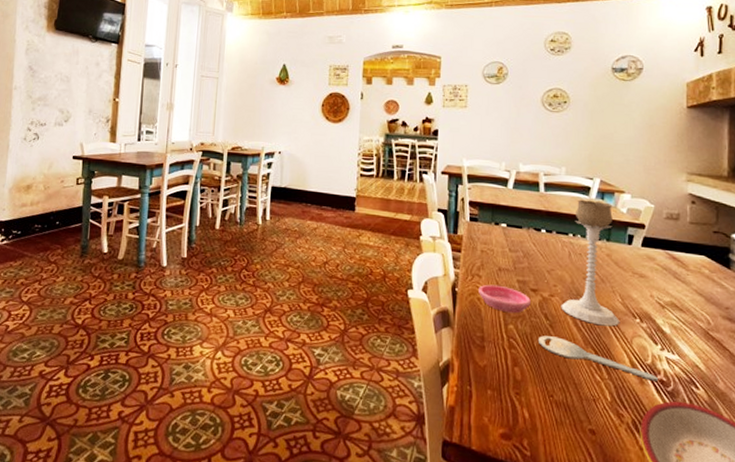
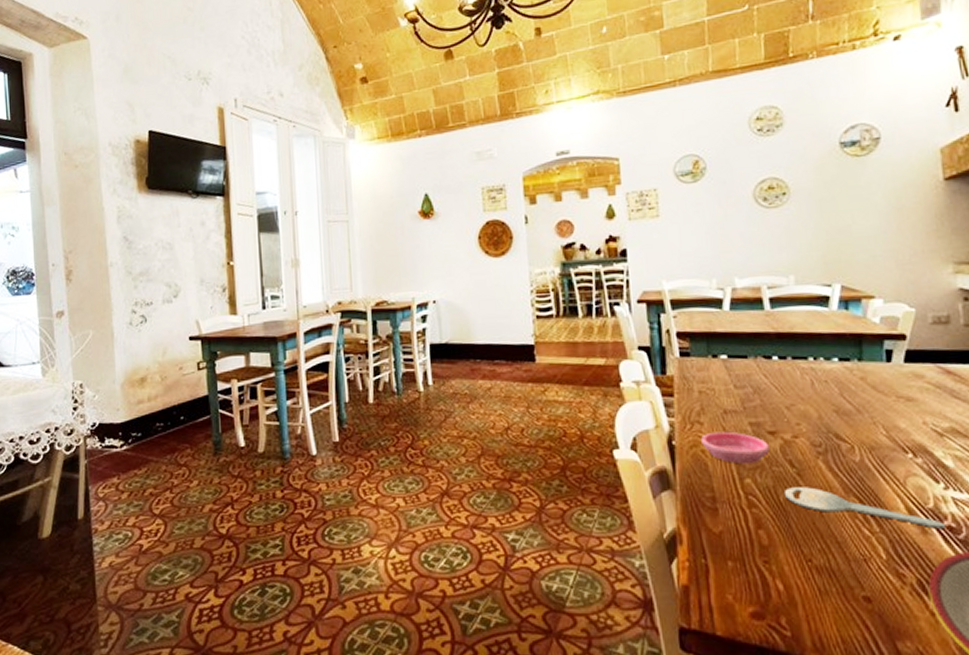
candle holder: present [561,199,619,327] -> none [808,312,886,467]

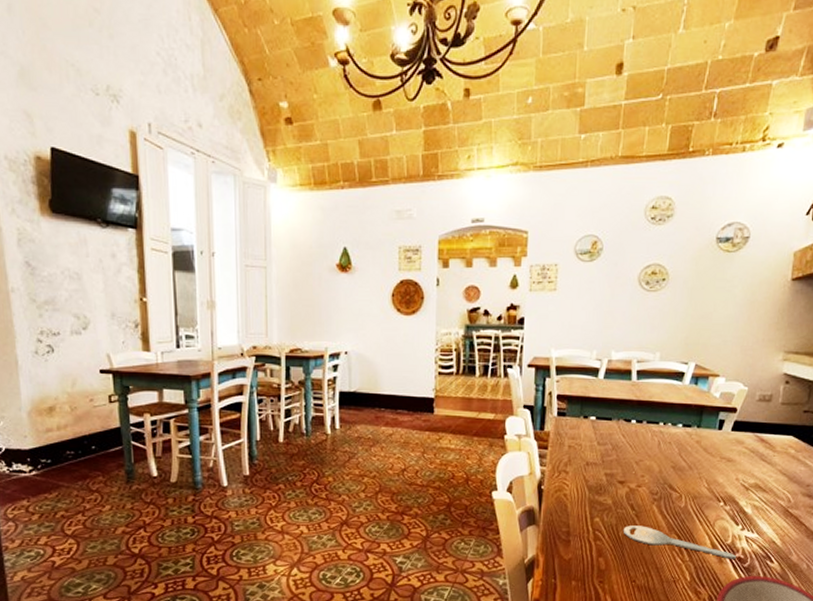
saucer: present [701,431,769,465] -> none [565,480,618,507]

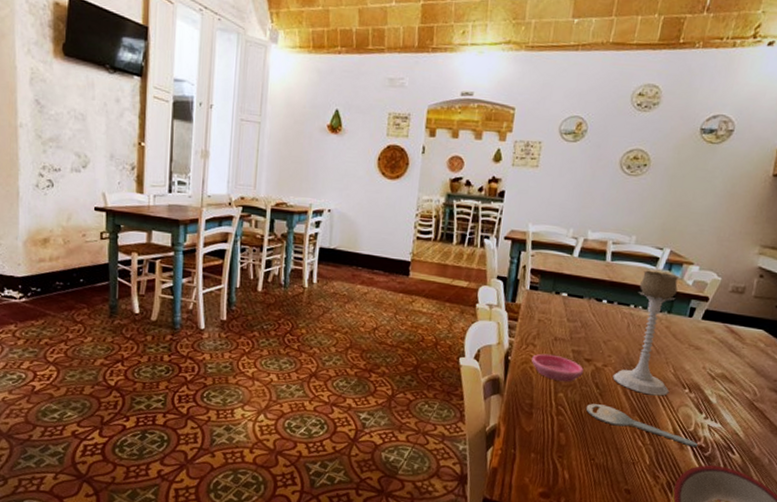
saucer: none [565,480,618,507] -> present [531,353,584,383]
candle holder: none [647,386,705,512] -> present [612,270,678,396]

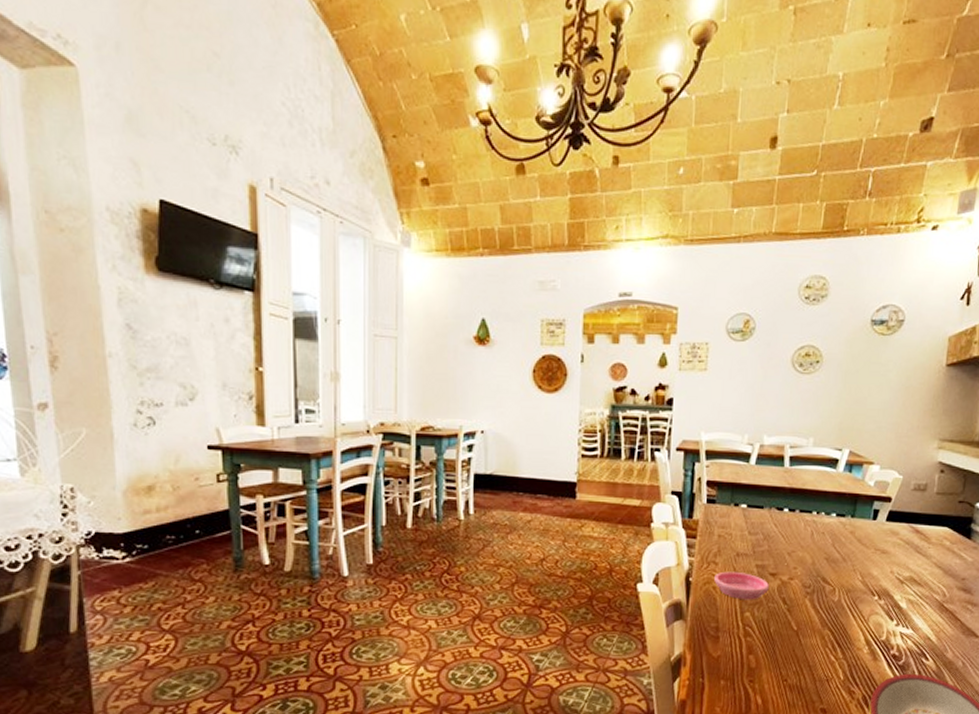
key: present [586,403,699,447] -> none [774,621,892,656]
candle holder: present [612,270,678,396] -> none [800,473,860,606]

